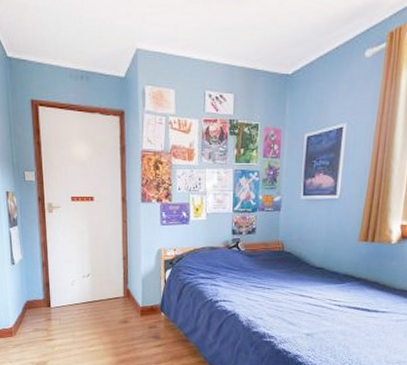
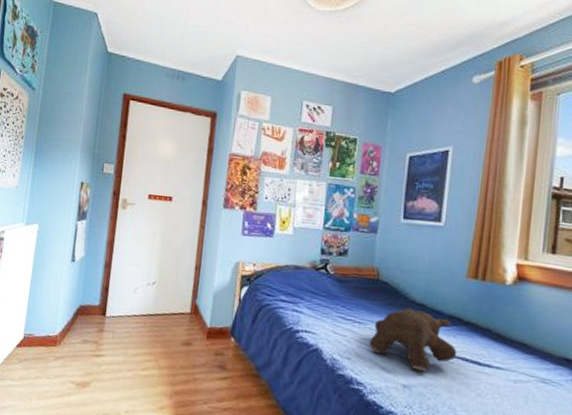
teddy bear: none [277,272,351,322] -> present [369,308,457,372]

